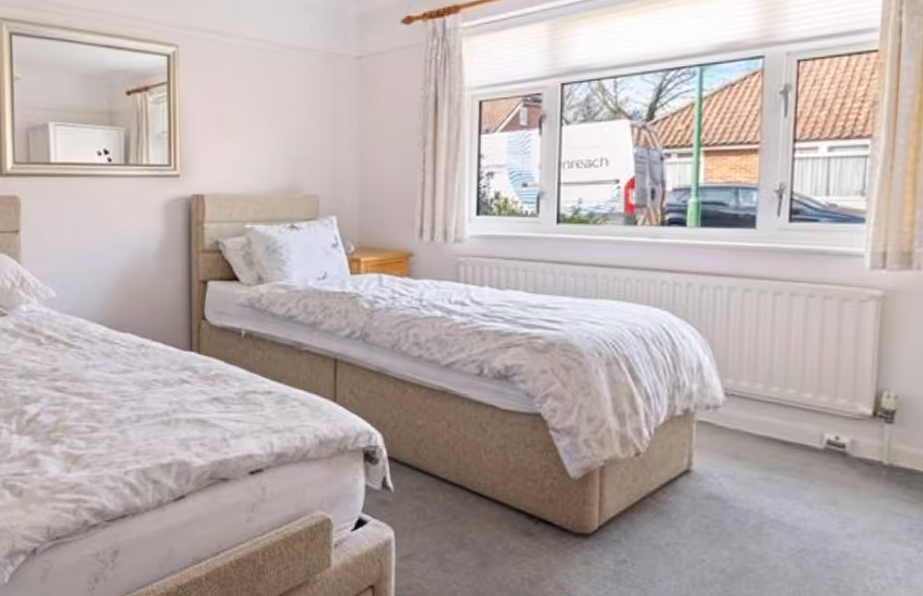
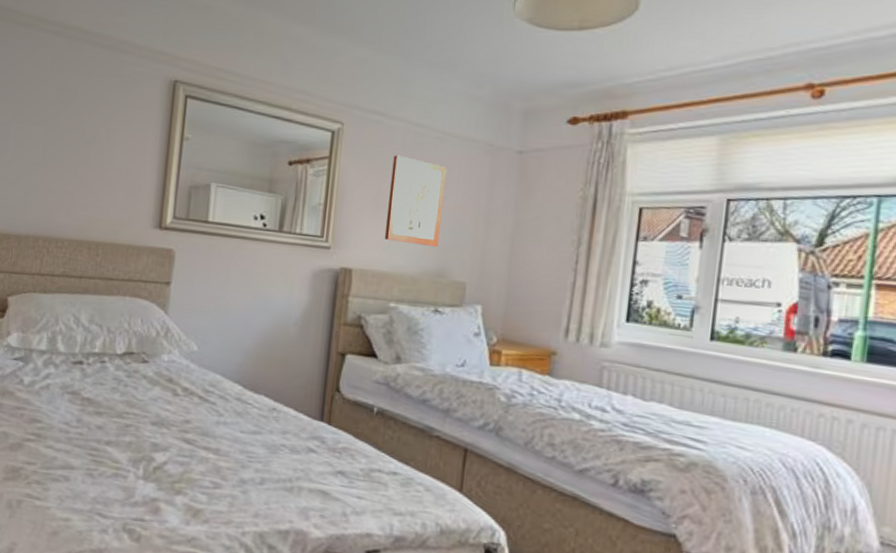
wall art: none [232,73,288,163] -> present [384,155,448,247]

